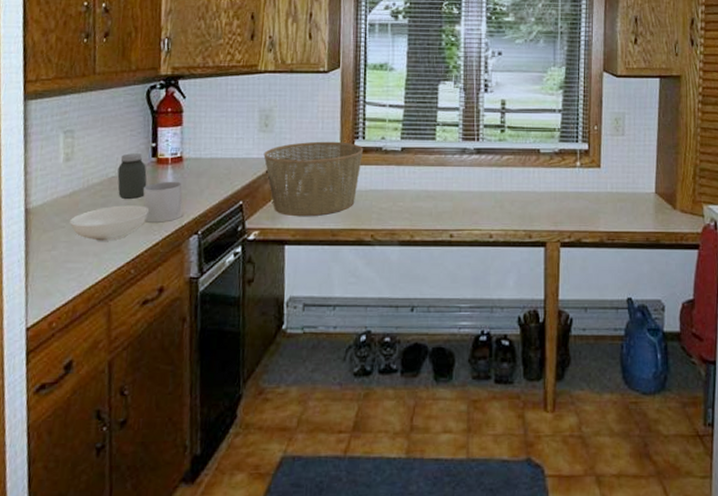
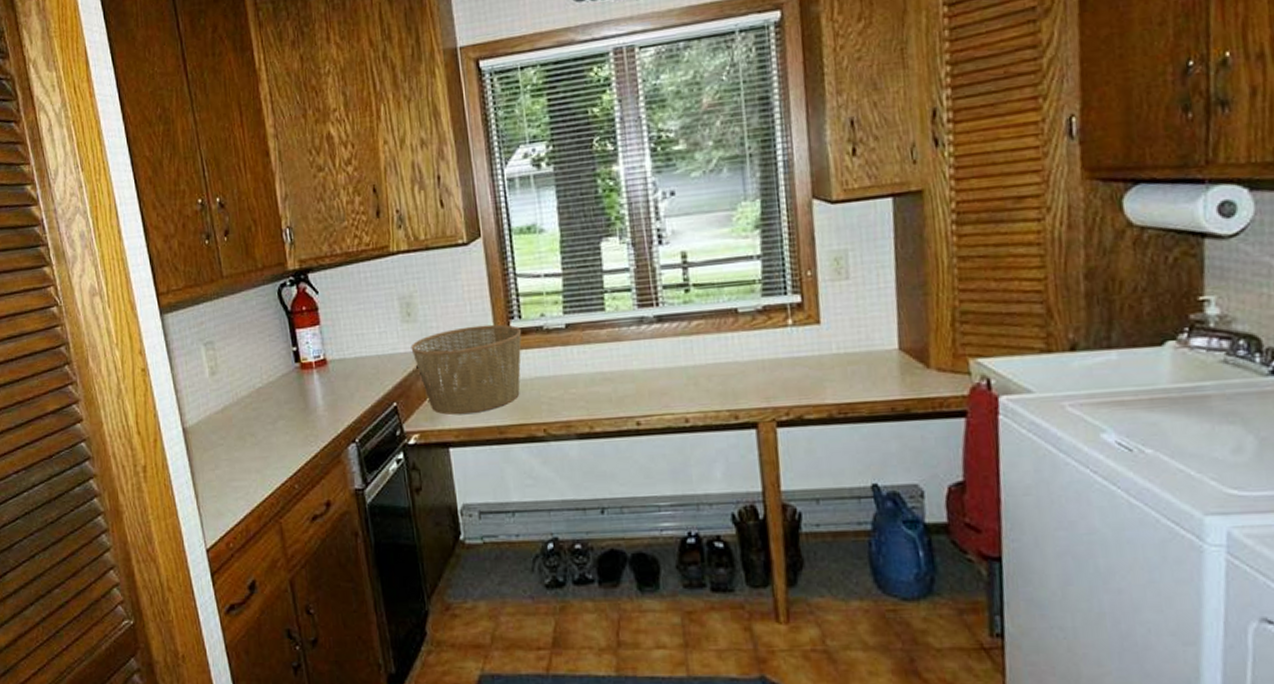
bowl: present [70,205,150,241] -> none [227,416,303,457]
jar: present [117,153,147,199] -> none [263,360,295,410]
mug: present [143,181,184,224] -> none [293,386,337,435]

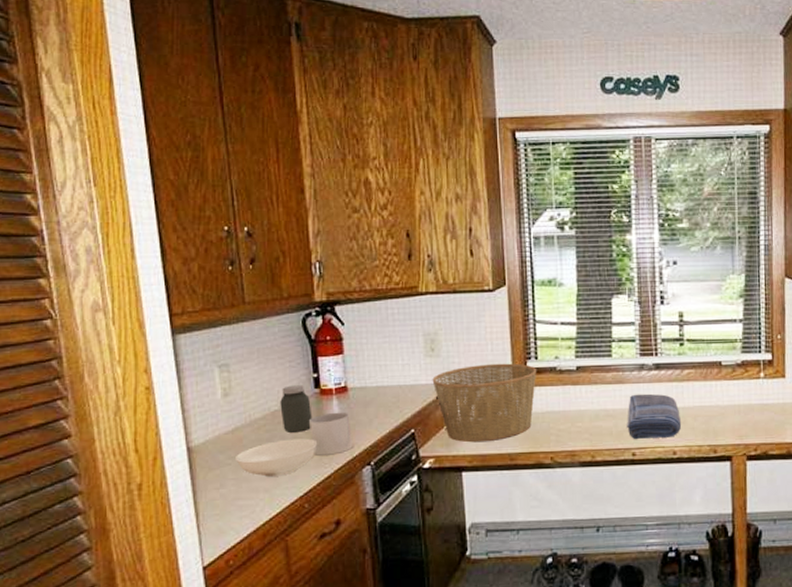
bowl: none [227,416,303,457] -> present [236,438,318,477]
jar: none [263,360,295,410] -> present [280,385,312,432]
mug: none [293,386,337,435] -> present [310,412,353,457]
towel: none [628,351,694,407] -> present [627,393,682,440]

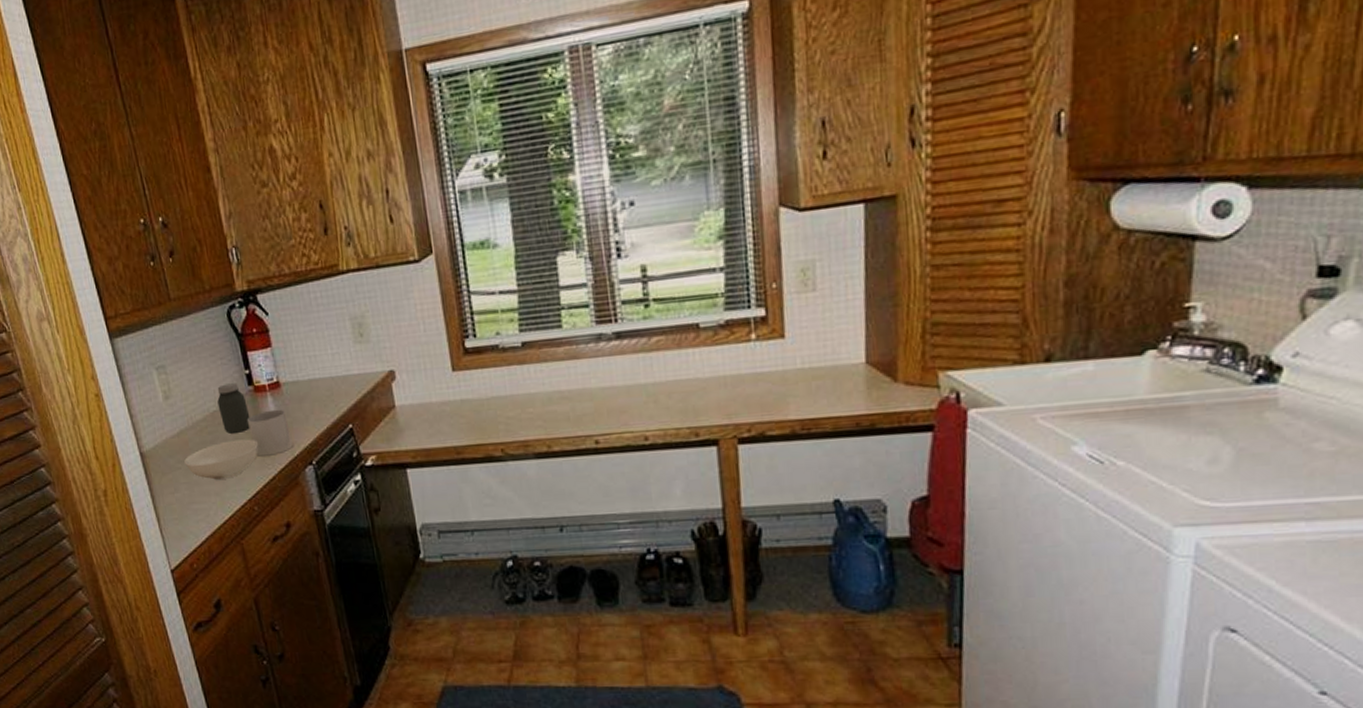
basket: present [432,363,537,443] -> none [364,343,477,437]
towel: present [627,393,682,440] -> none [586,369,653,425]

